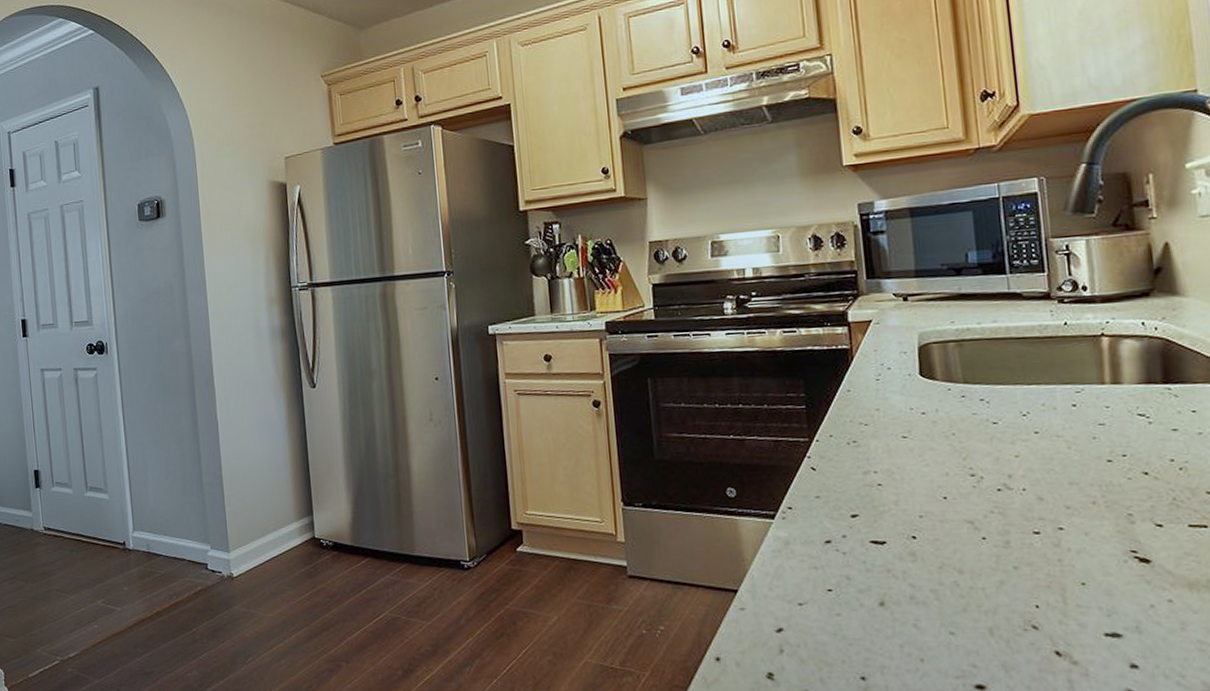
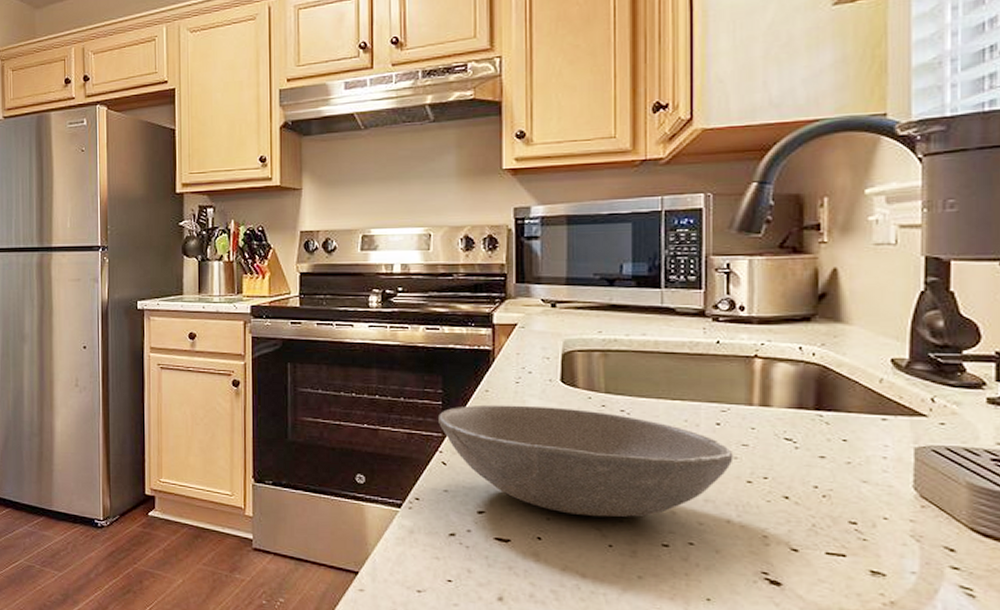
soup bowl: none [803,401,1092,510] -> present [439,404,734,518]

